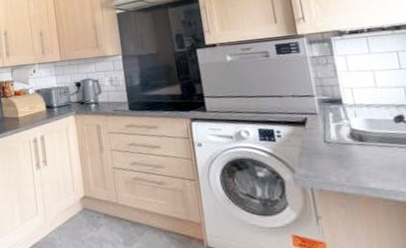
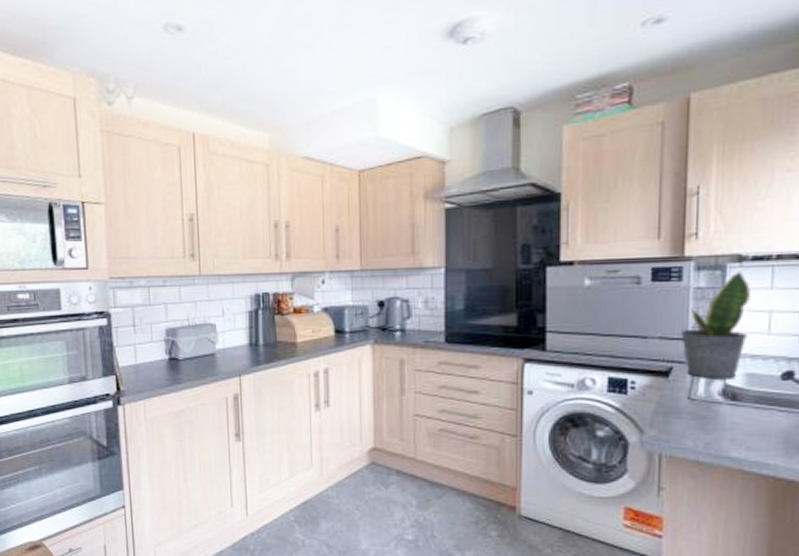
potted plant: none [308,42,360,127] -> present [681,271,750,381]

